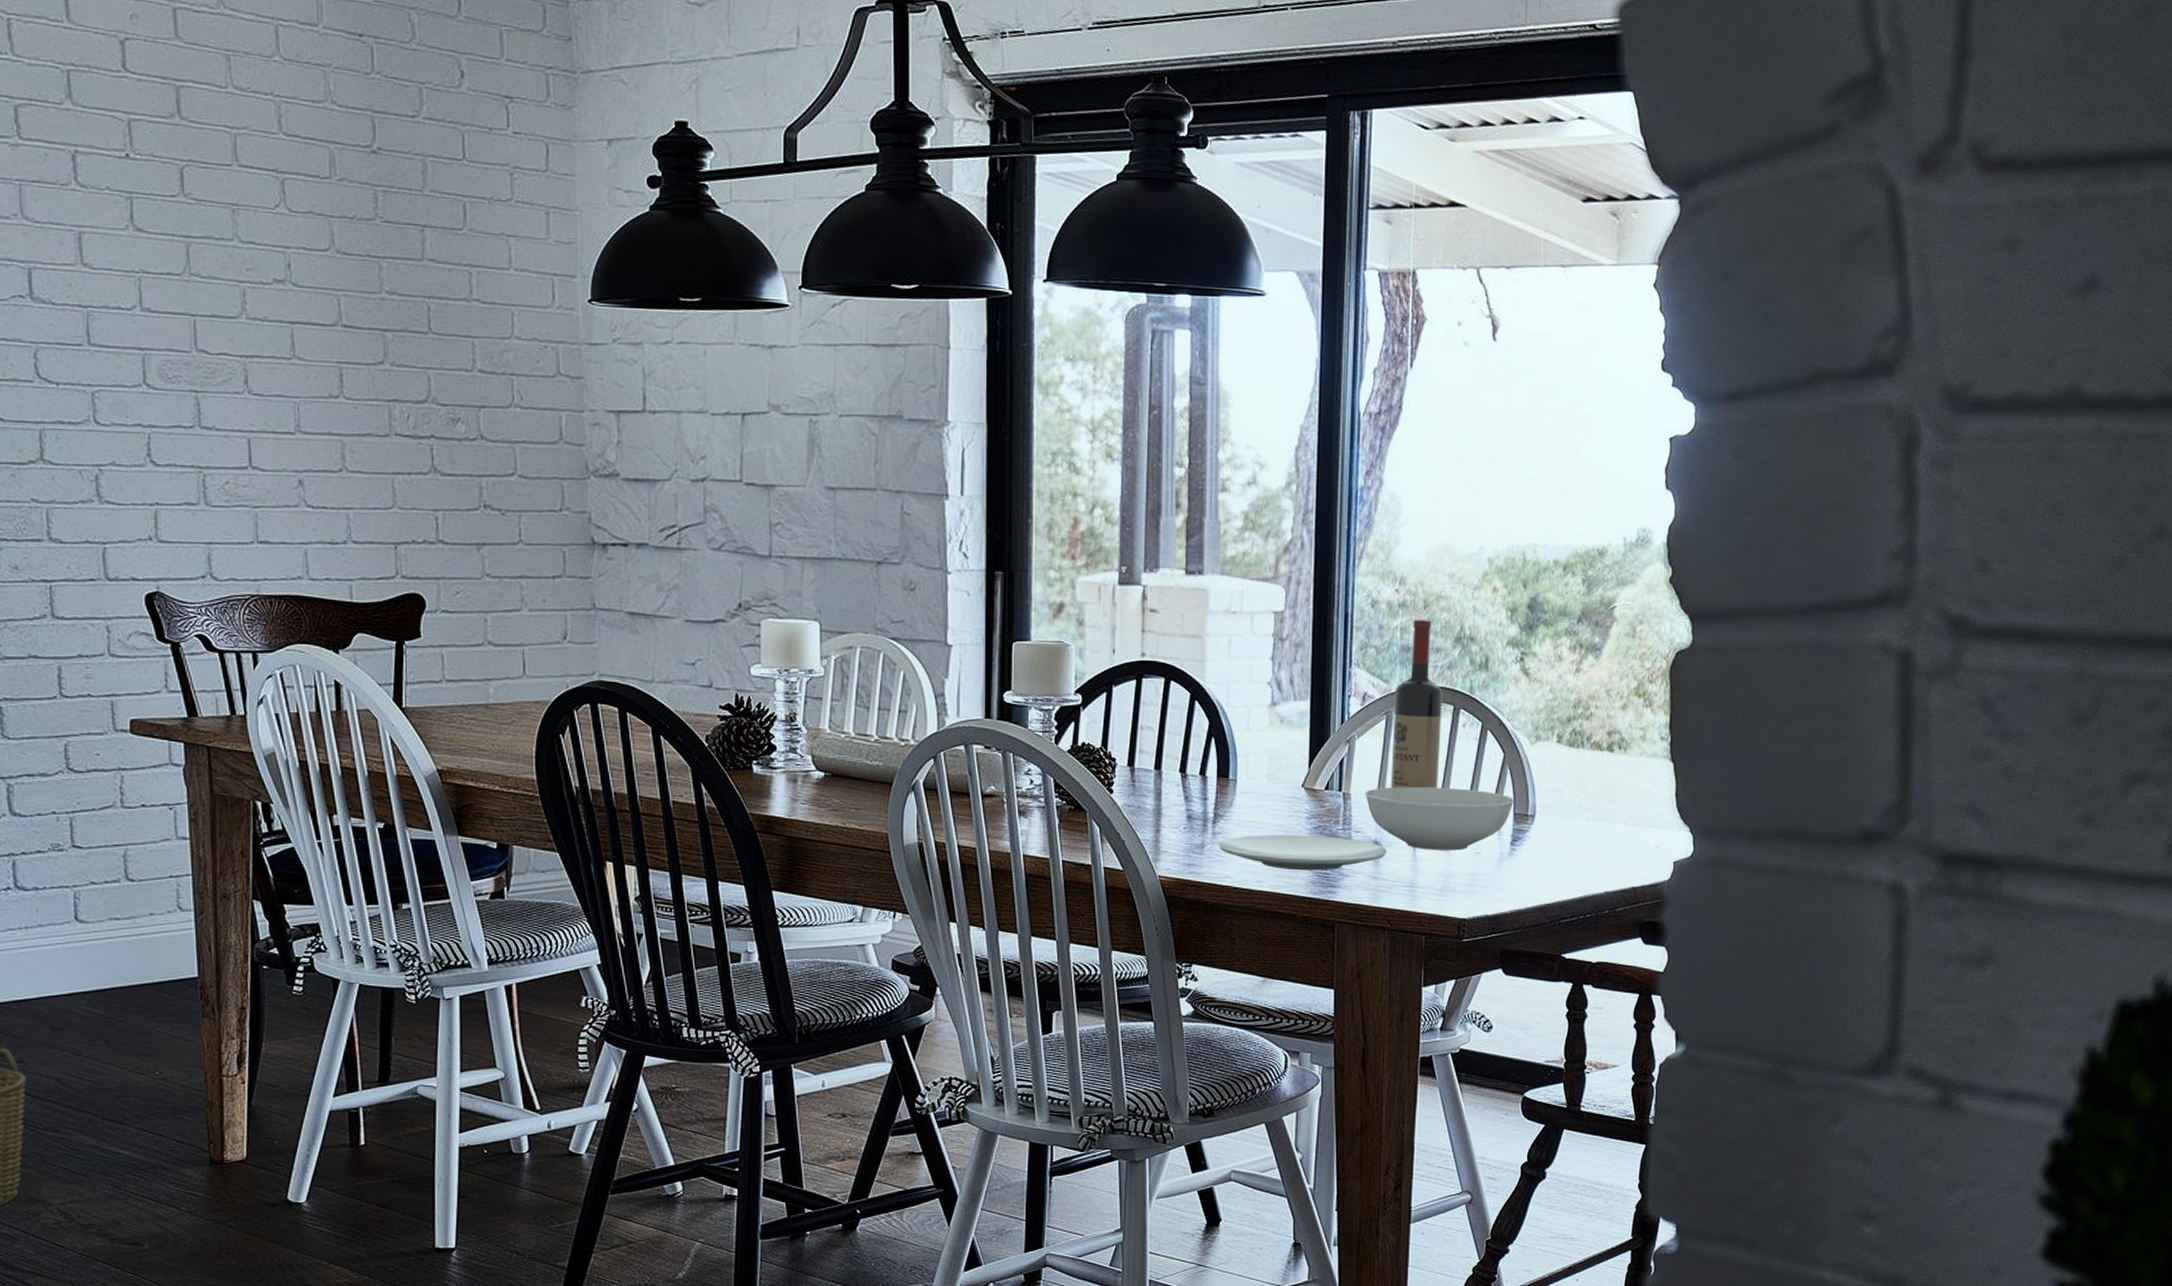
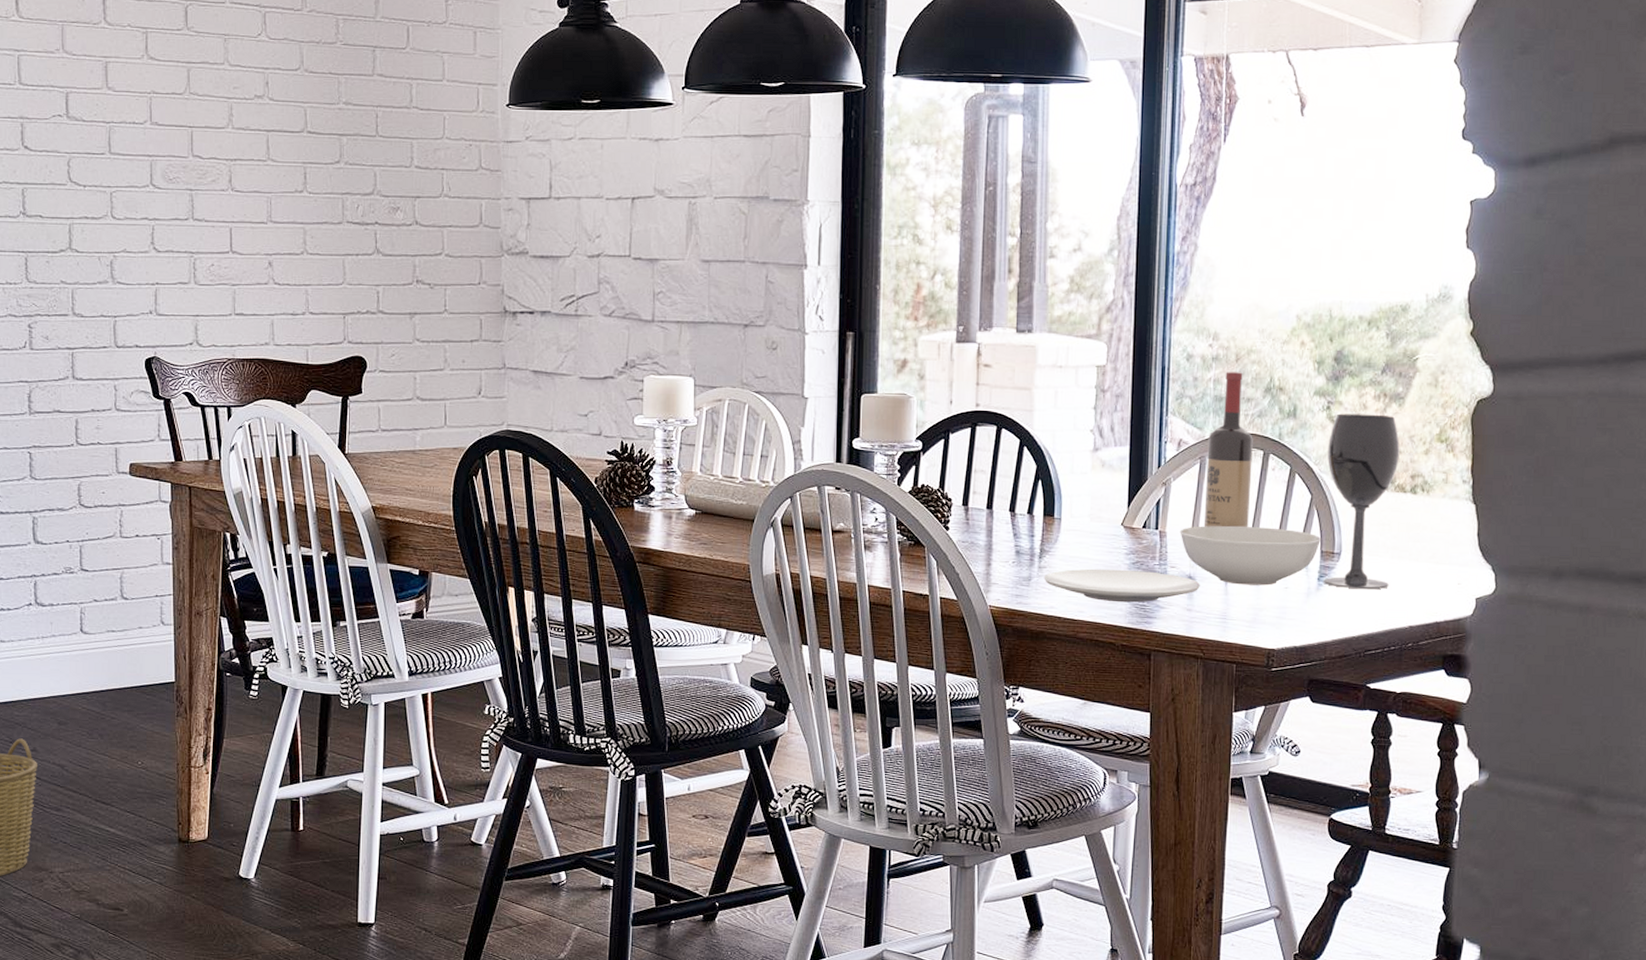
wine glass: none [1516,665,1596,853] -> present [1322,413,1400,589]

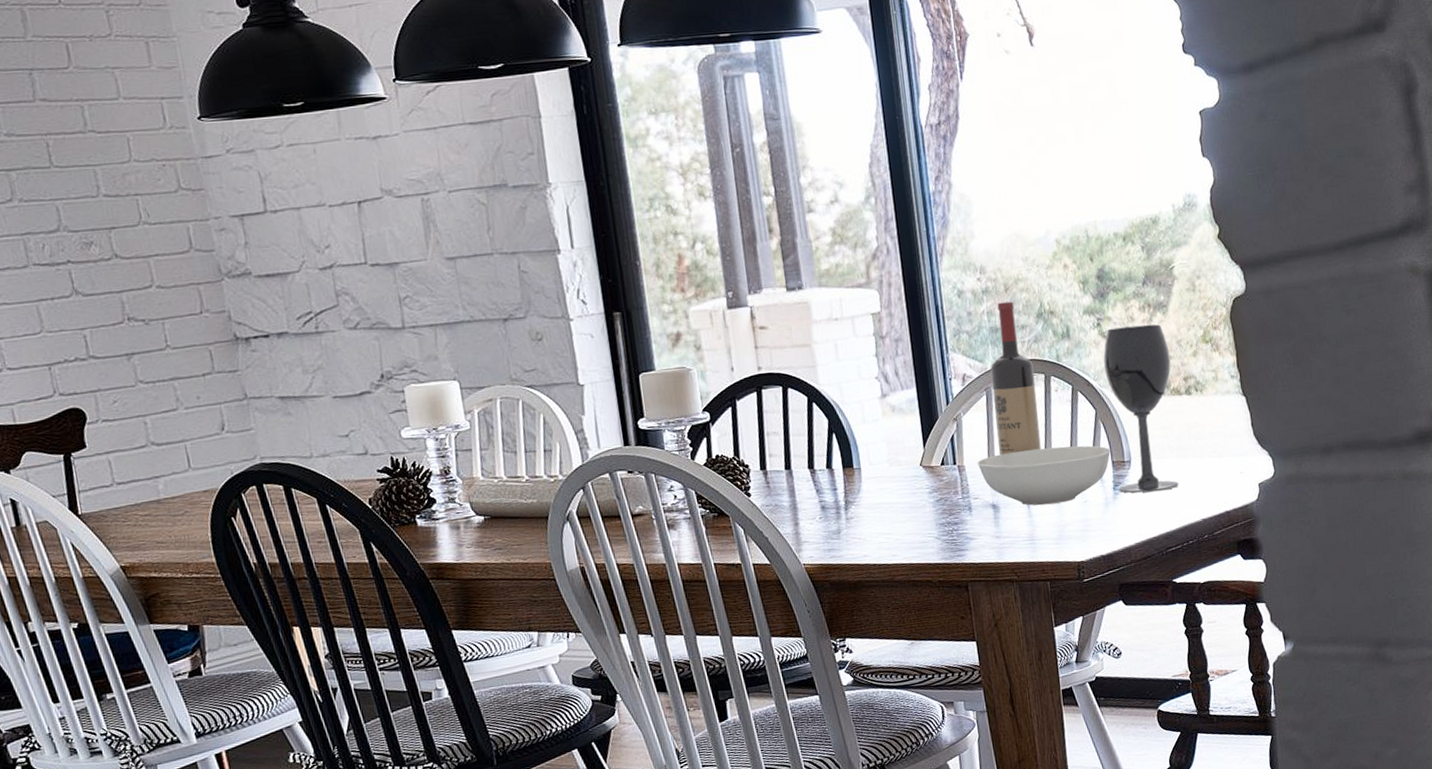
plate: present [1044,568,1200,603] -> none [852,505,1005,542]

